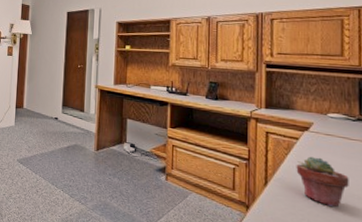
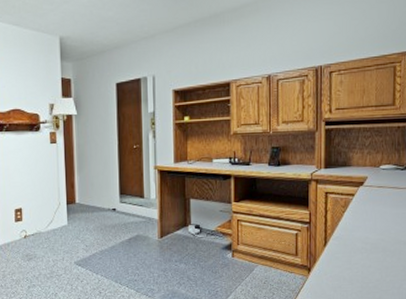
potted succulent: present [296,156,349,207] -> none [352,210,397,256]

